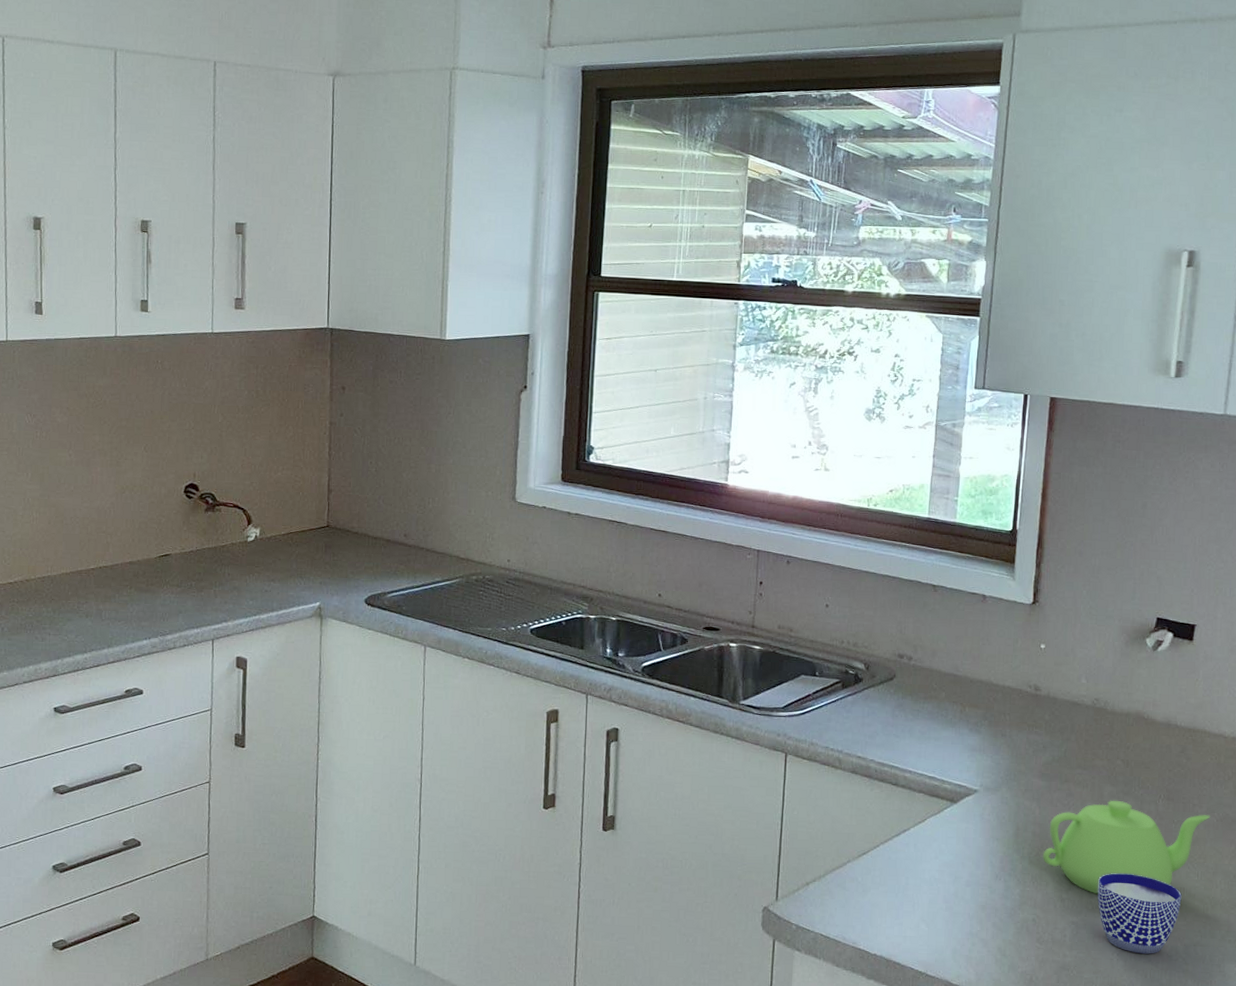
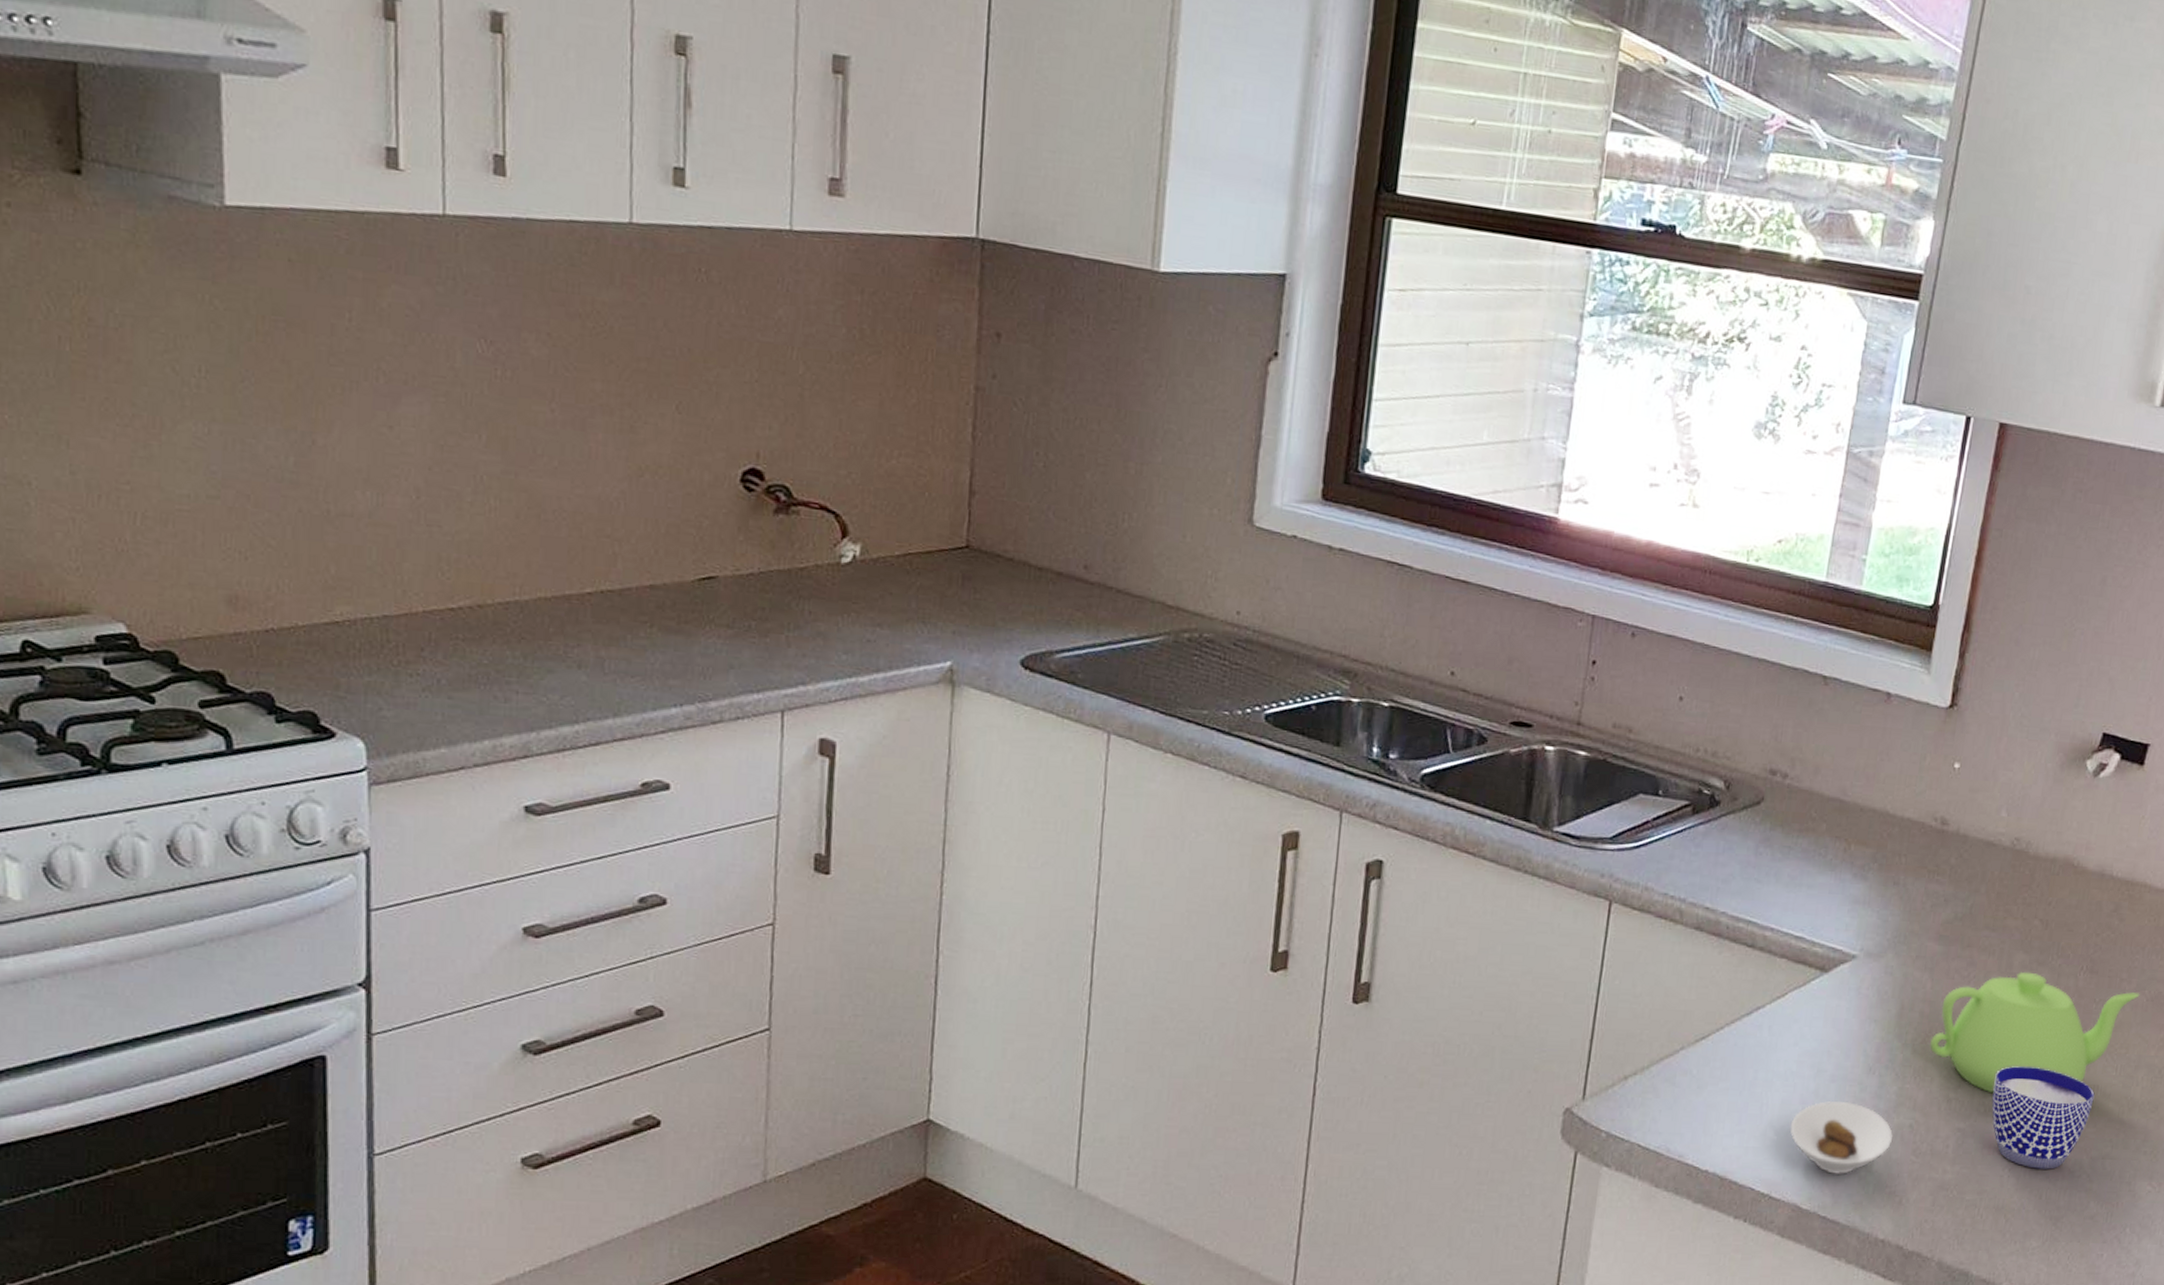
saucer: none [937,900,1020,957] -> present [1790,1100,1893,1174]

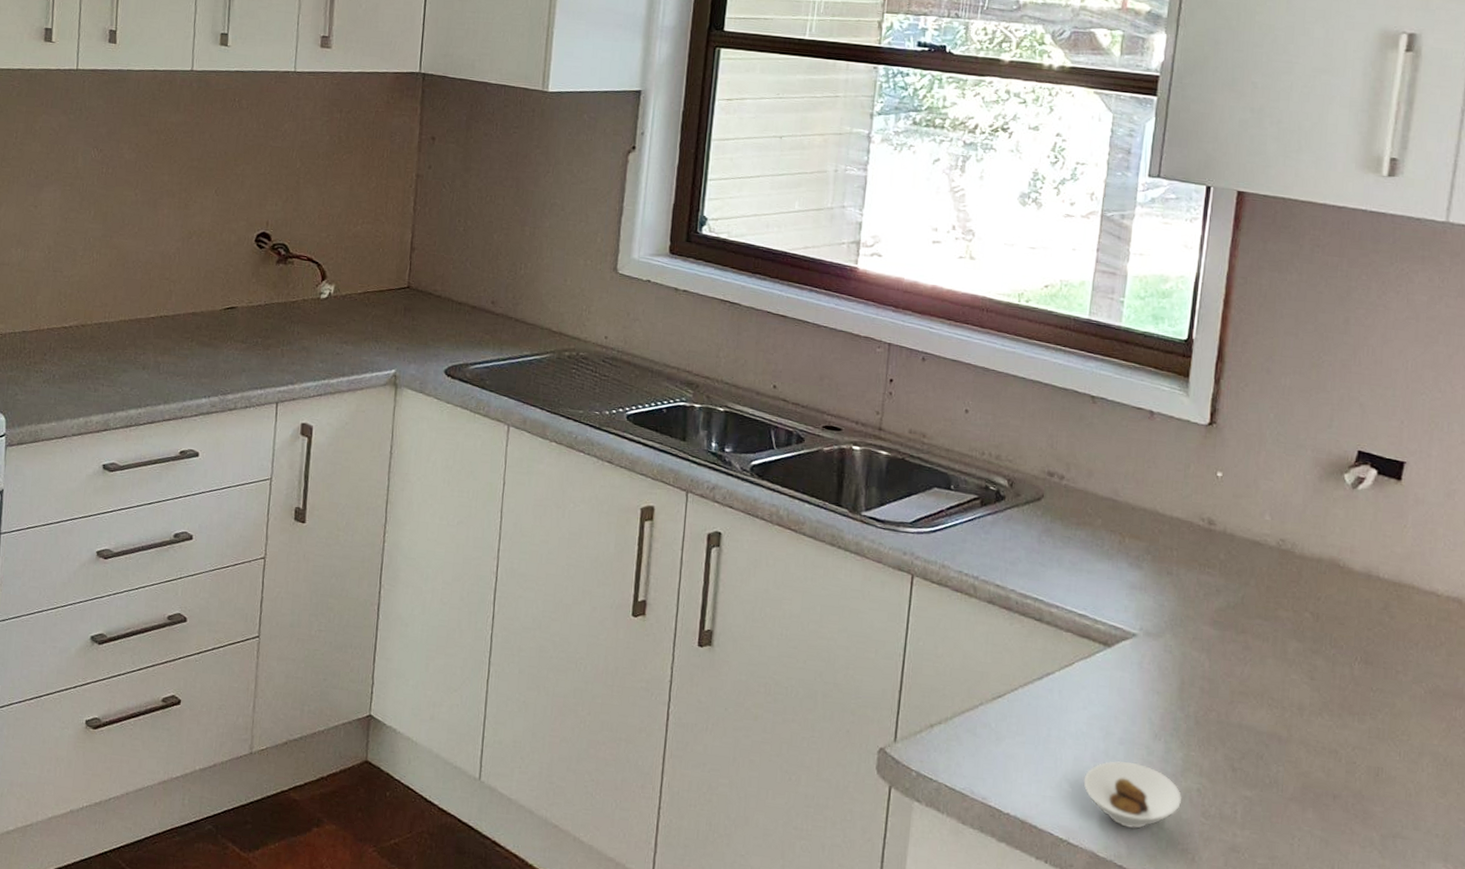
teapot: present [1929,971,2140,1094] -> none [1211,658,1417,767]
cup: present [1992,1065,2095,1169] -> none [1276,743,1380,843]

